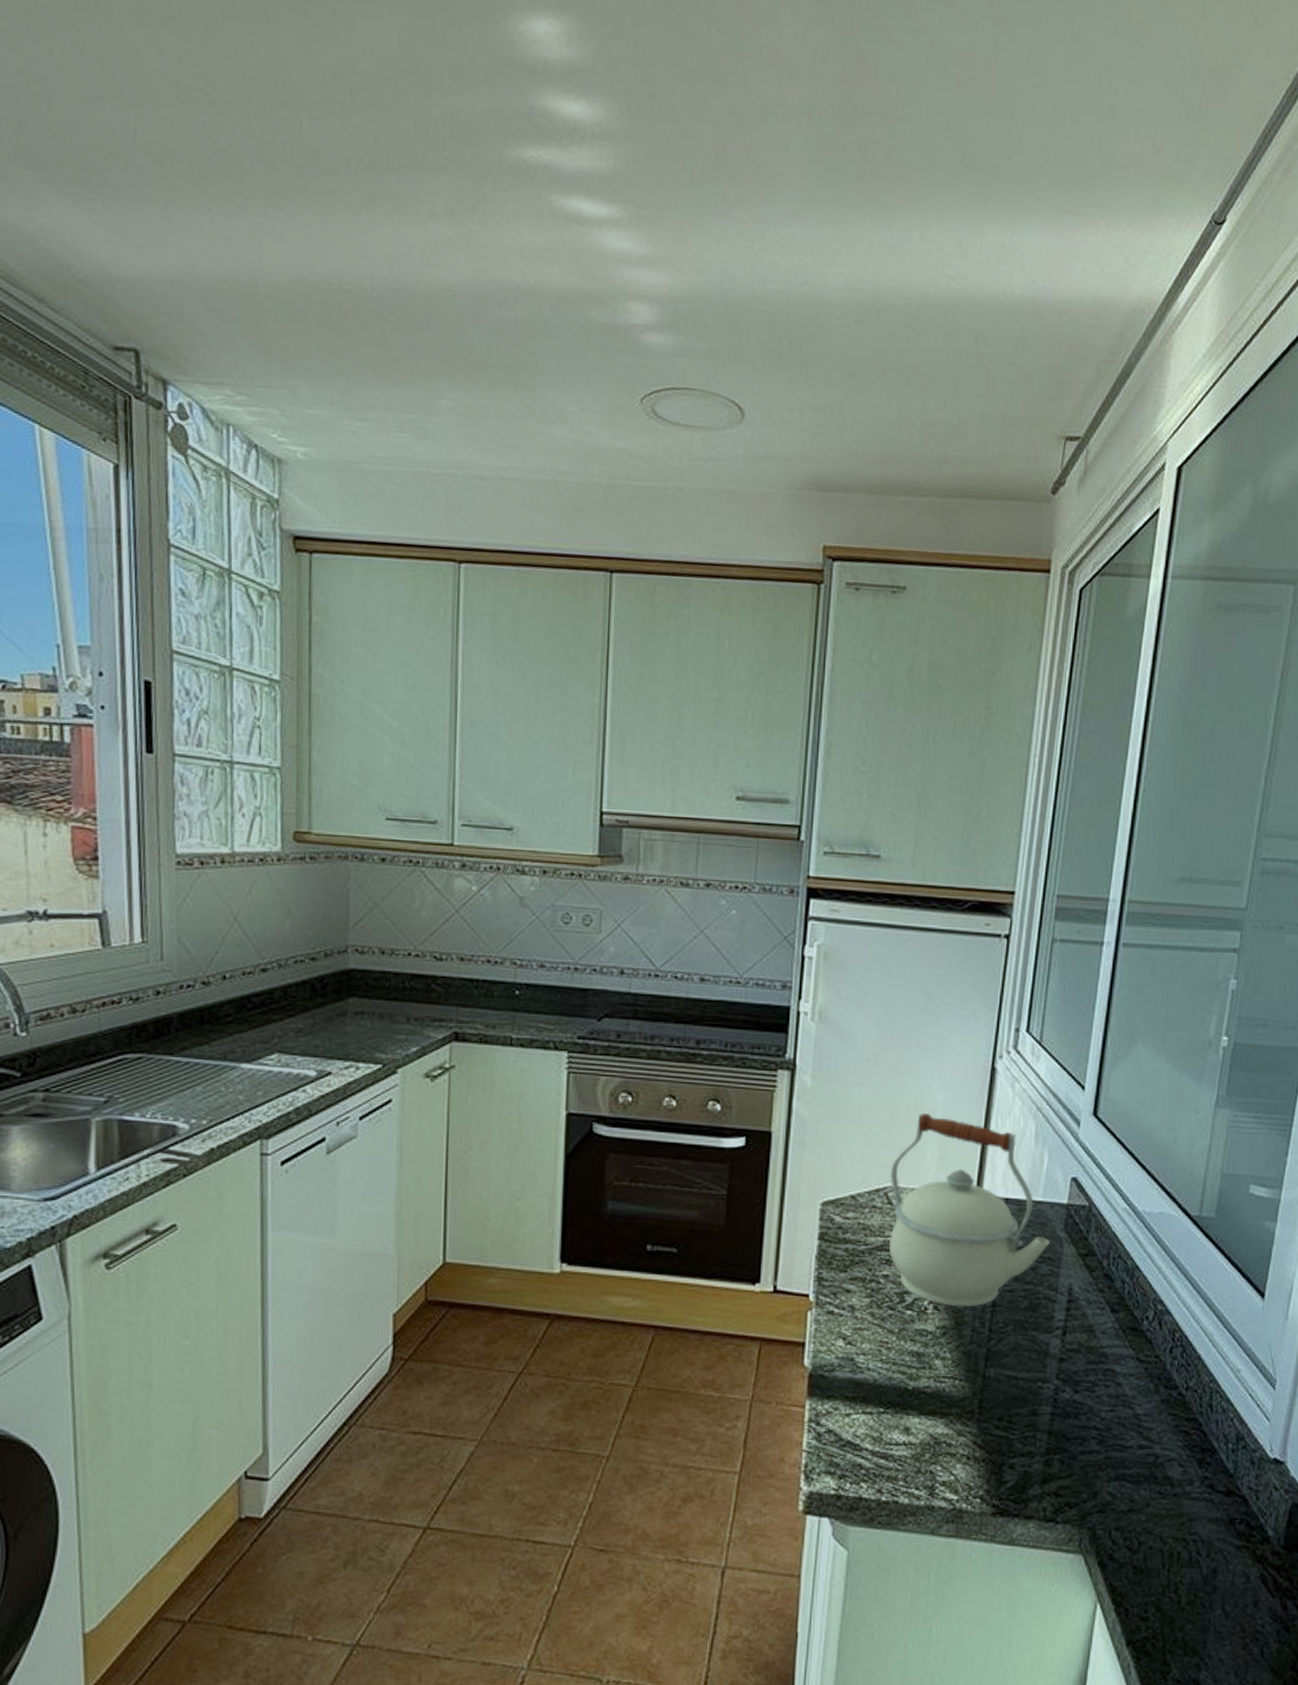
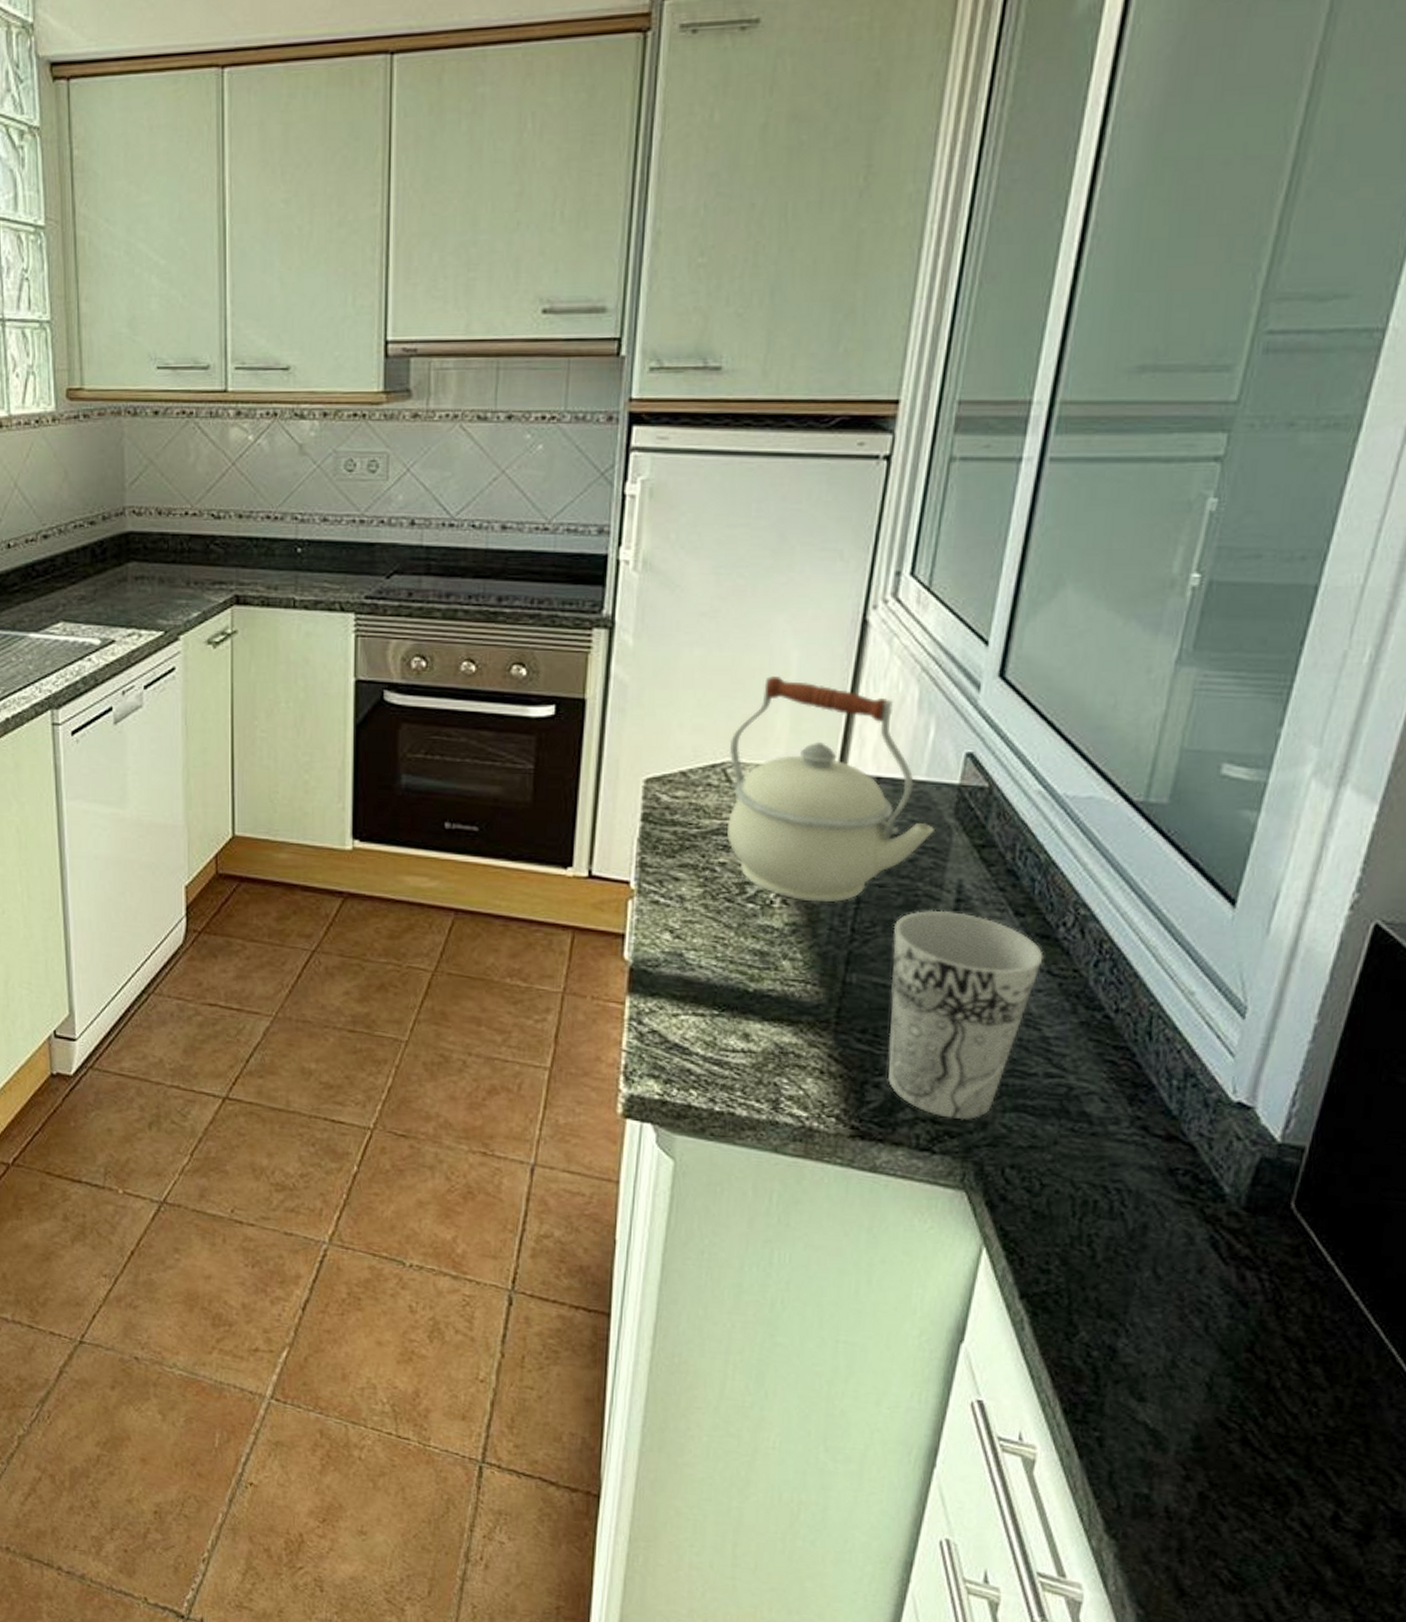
cup: none [1020,1310,1133,1492] -> present [887,910,1044,1120]

